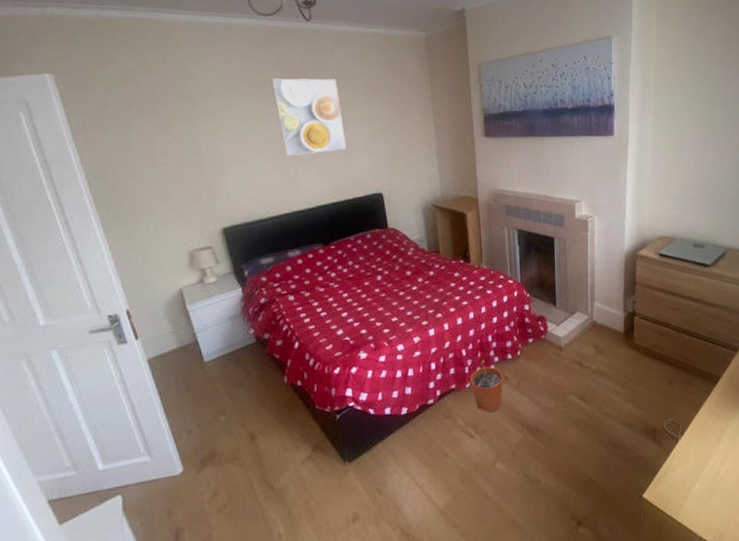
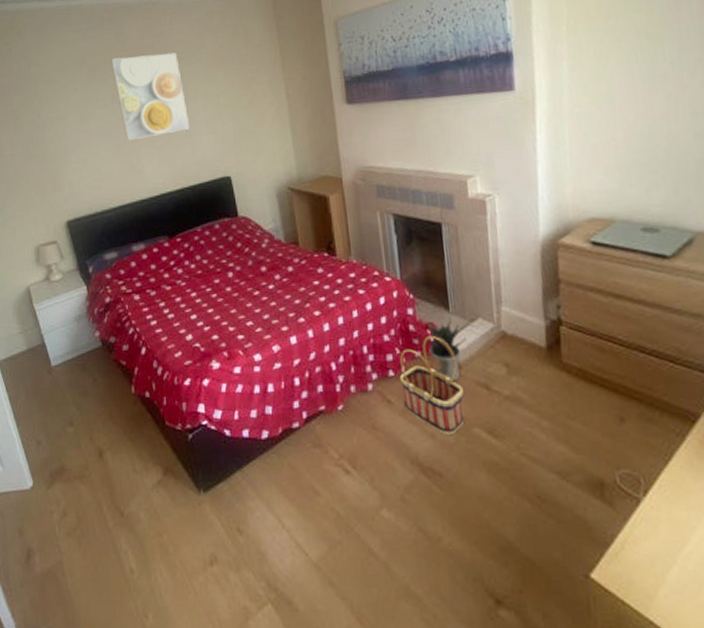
plant pot: present [470,360,504,412] -> none [343,377,385,443]
basket: none [515,325,563,403] -> present [399,335,465,436]
potted plant: none [535,311,567,360] -> present [423,317,466,380]

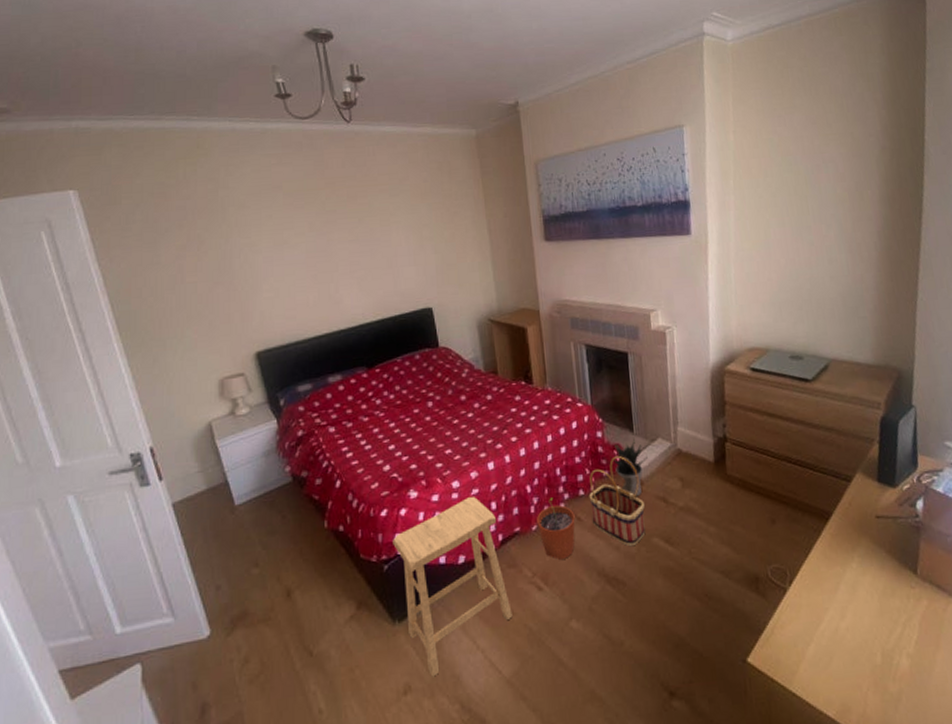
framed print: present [111,52,190,140] -> none [309,184,392,269]
footstool: none [196,370,319,551] -> present [393,496,513,677]
plant pot: none [343,377,385,443] -> present [537,497,576,560]

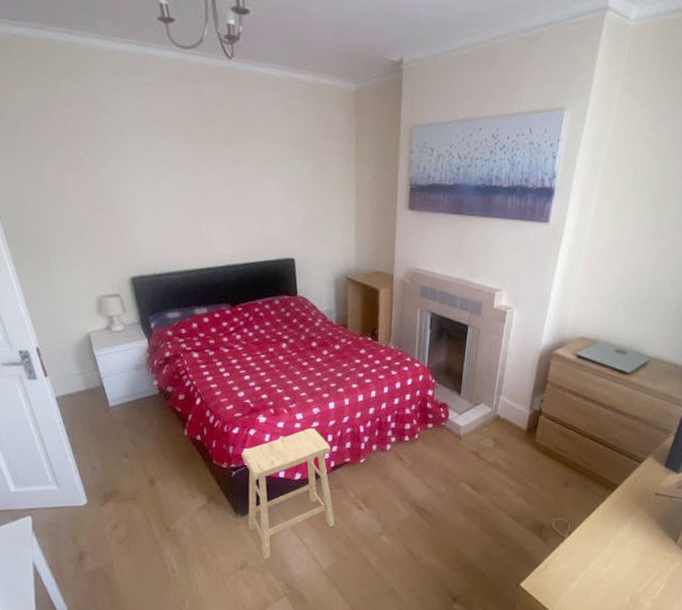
plant pot: present [537,497,576,560] -> none [365,439,398,489]
basket: present [588,455,646,547] -> none [412,412,459,487]
potted plant: present [610,438,648,496] -> none [436,400,469,448]

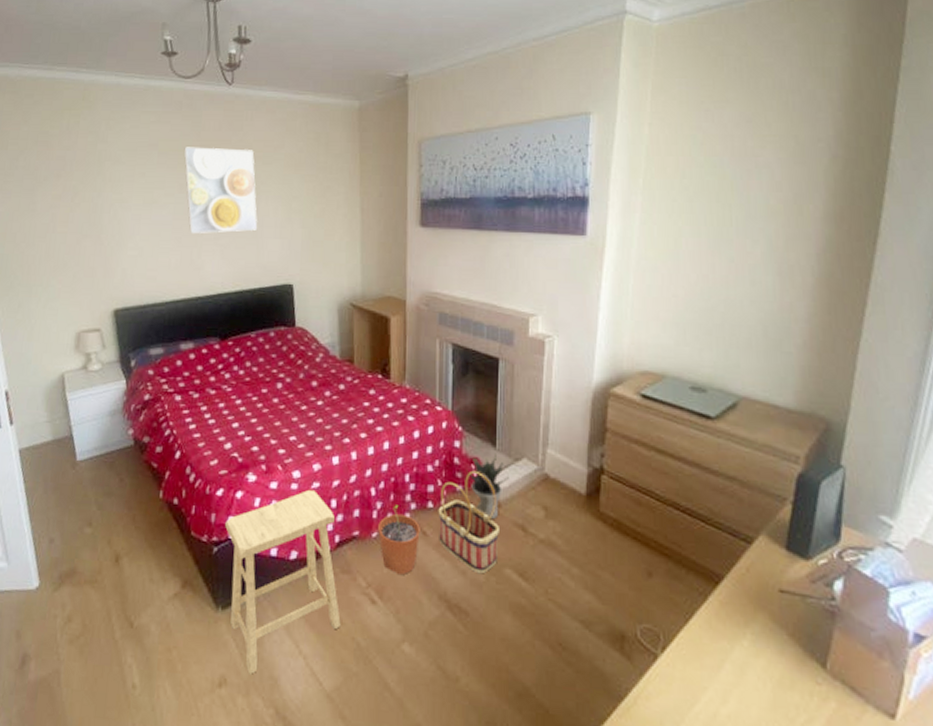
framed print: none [187,122,262,209] -> present [184,147,258,233]
plant pot: none [365,439,398,489] -> present [378,505,420,575]
basket: none [412,412,459,487] -> present [438,470,499,574]
potted plant: none [436,400,469,448] -> present [466,454,509,519]

